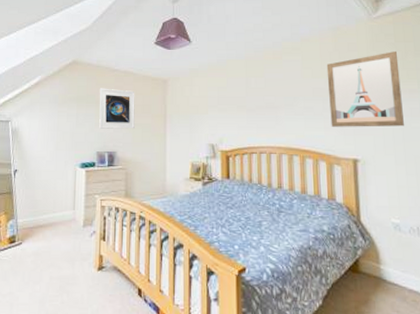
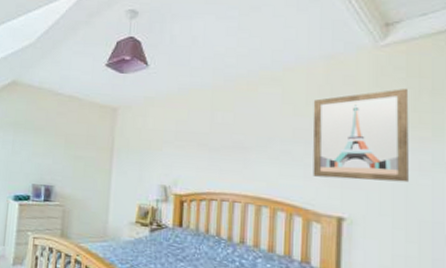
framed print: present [99,88,135,129] -> none [37,113,80,162]

